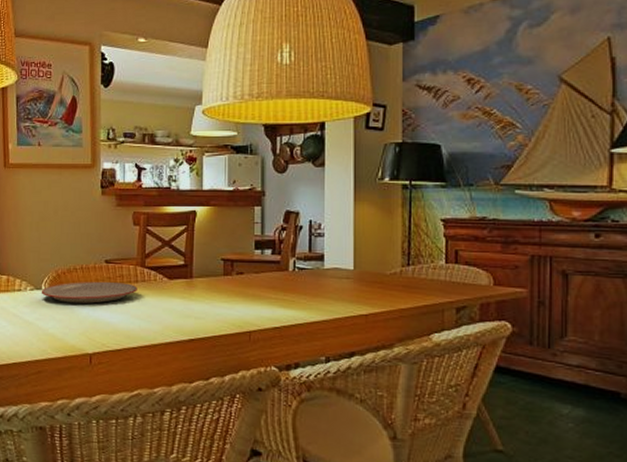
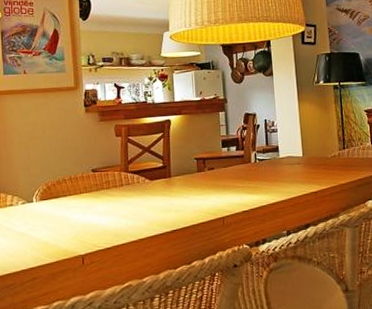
plate: present [41,281,137,304] -> none [32,187,123,212]

